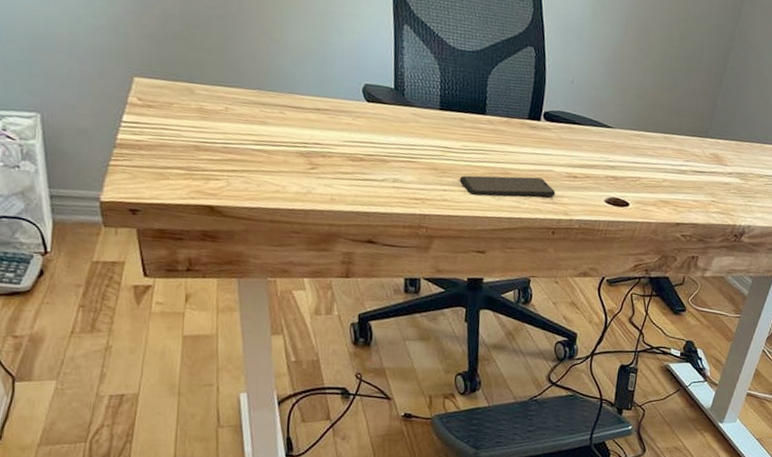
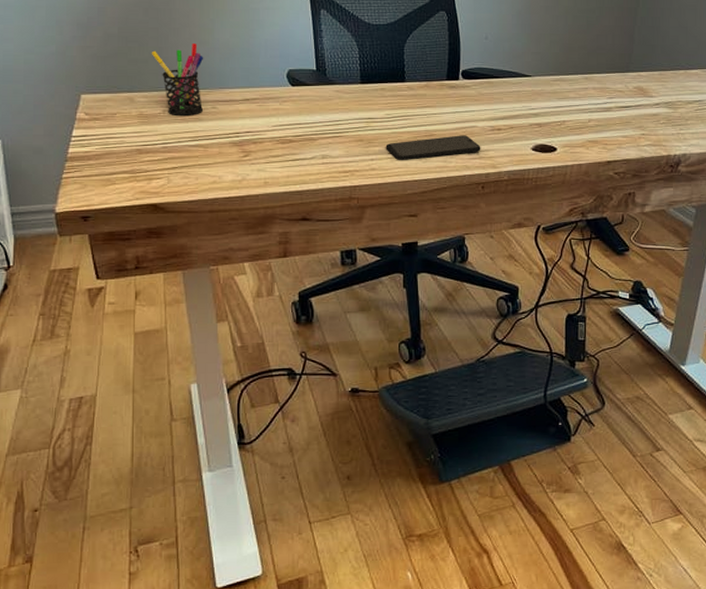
pen holder: none [215,39,274,118] -> present [151,44,204,117]

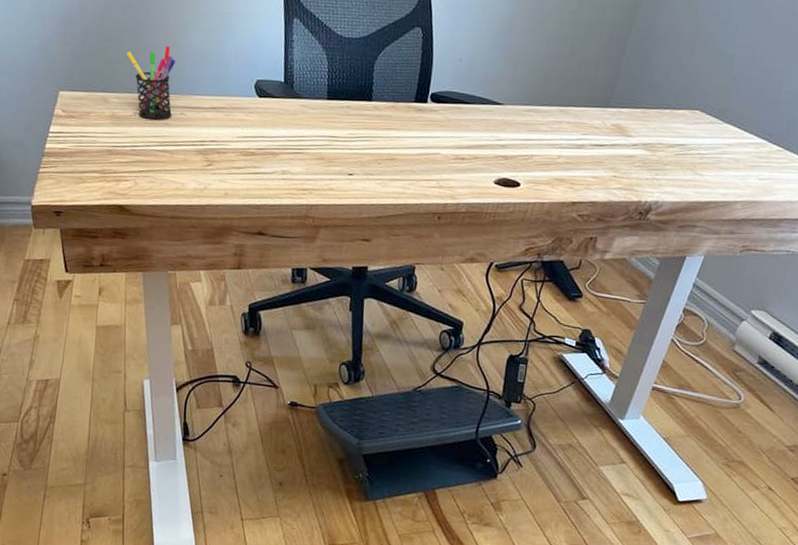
smartphone: present [385,135,481,161] -> none [345,161,442,184]

